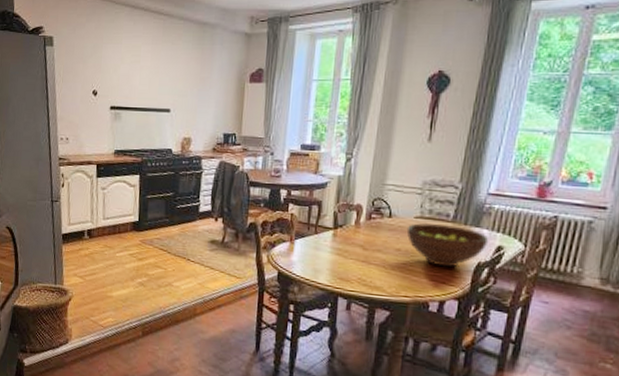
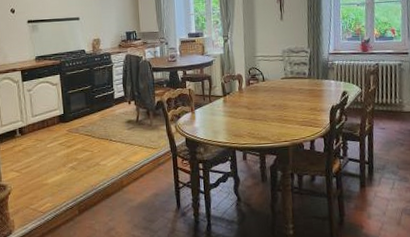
fruit bowl: present [406,222,489,268] -> none [277,80,336,114]

